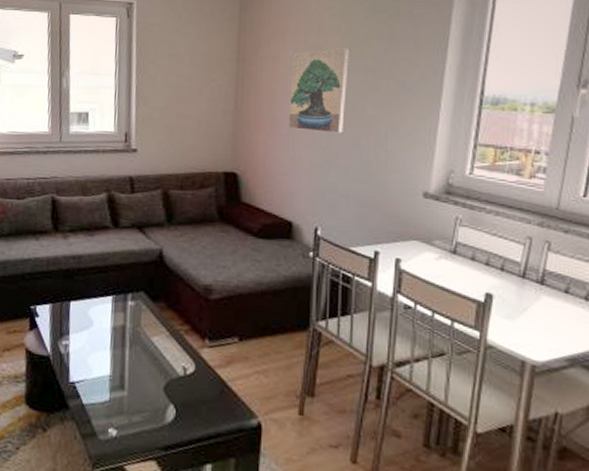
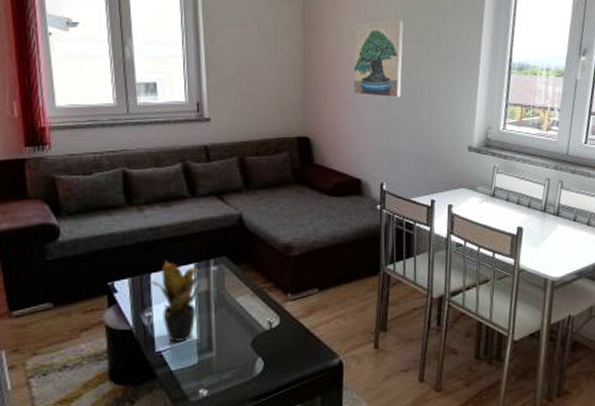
potted plant: none [67,290,121,376] -> present [148,260,204,342]

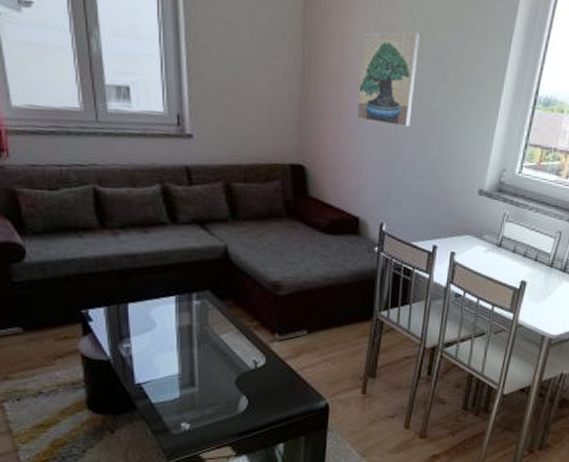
potted plant: present [148,260,204,342] -> none [125,291,186,375]

